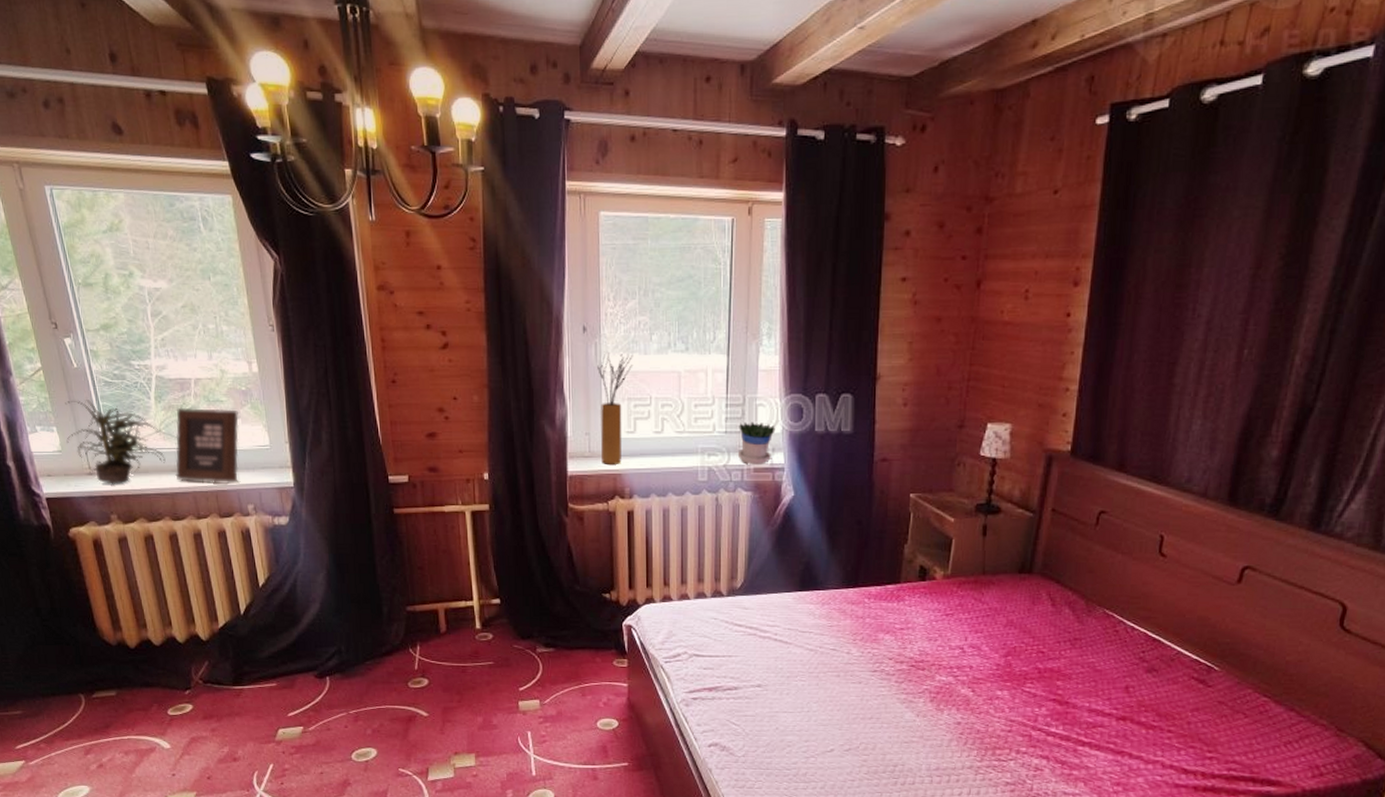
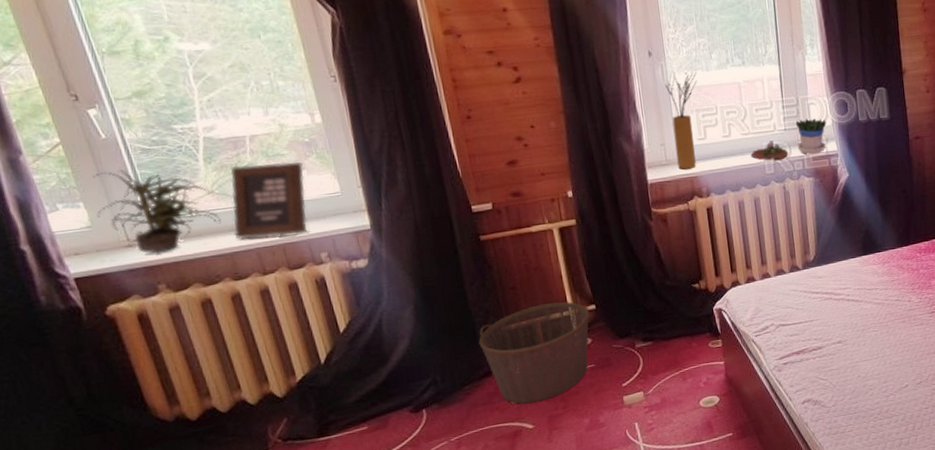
basket: none [383,590,493,691] -> present [478,302,589,404]
potted flower: none [684,443,726,466] -> present [751,140,788,160]

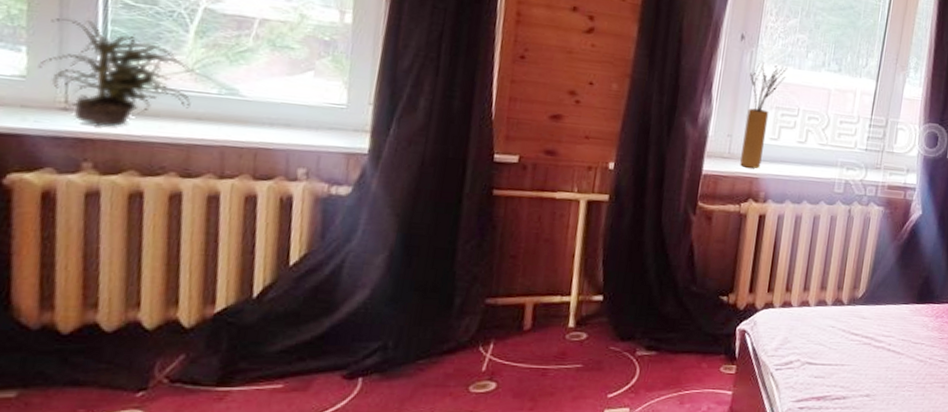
picture frame: present [231,162,308,239] -> none [200,47,313,141]
basket: present [478,302,589,404] -> none [452,282,594,397]
potted flower: present [751,140,788,160] -> none [823,158,864,180]
flowerpot: present [795,118,827,155] -> none [874,143,912,183]

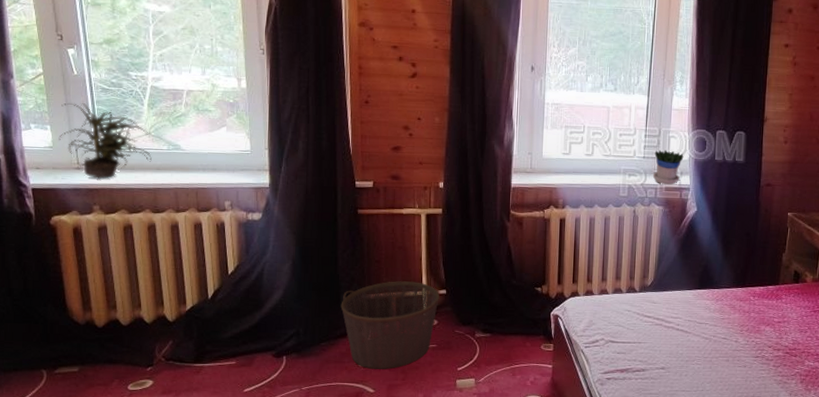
basket: none [452,282,594,397] -> present [340,281,439,370]
vase: present [740,62,788,168] -> none [541,88,572,180]
flowerpot: none [874,143,912,183] -> present [652,150,684,185]

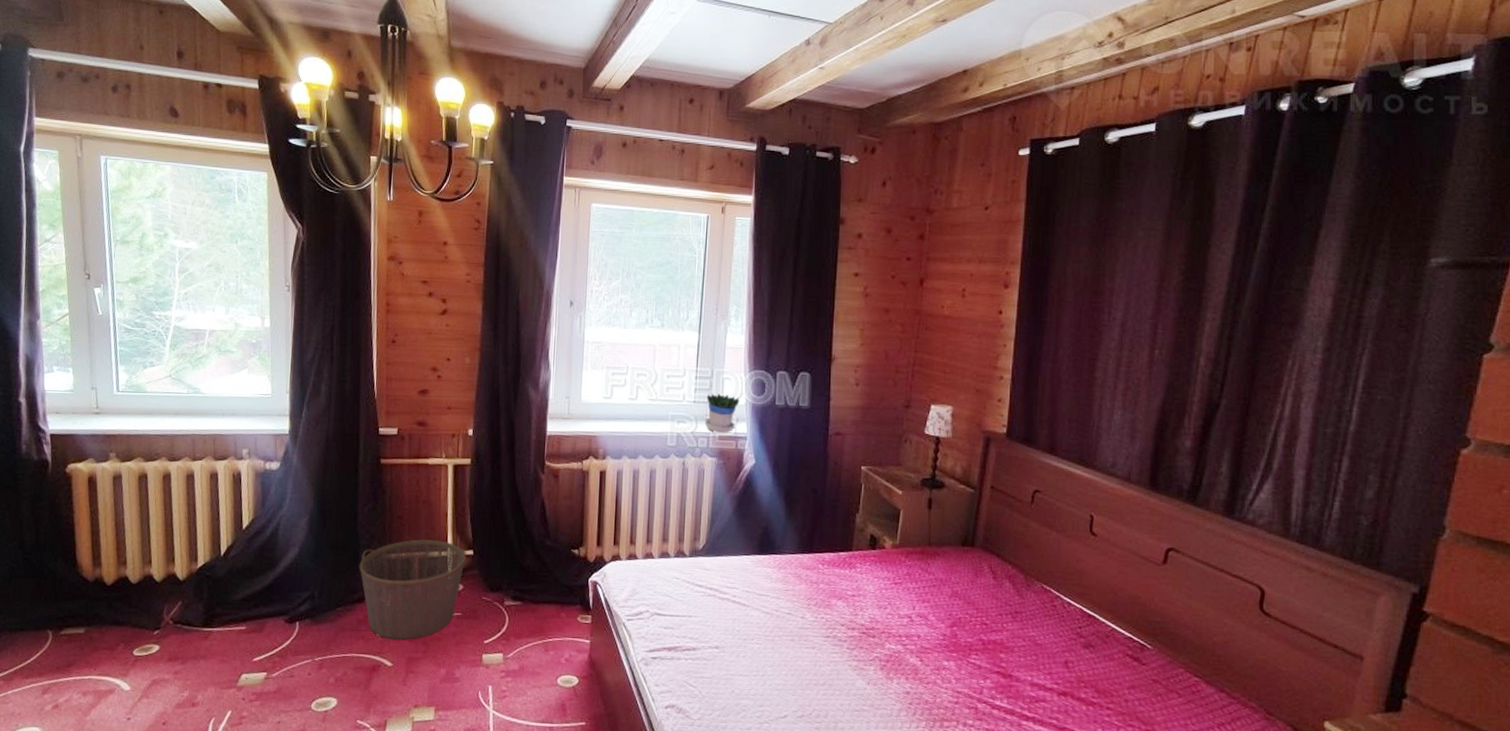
potted plant: present [58,102,152,179] -> none [80,344,171,424]

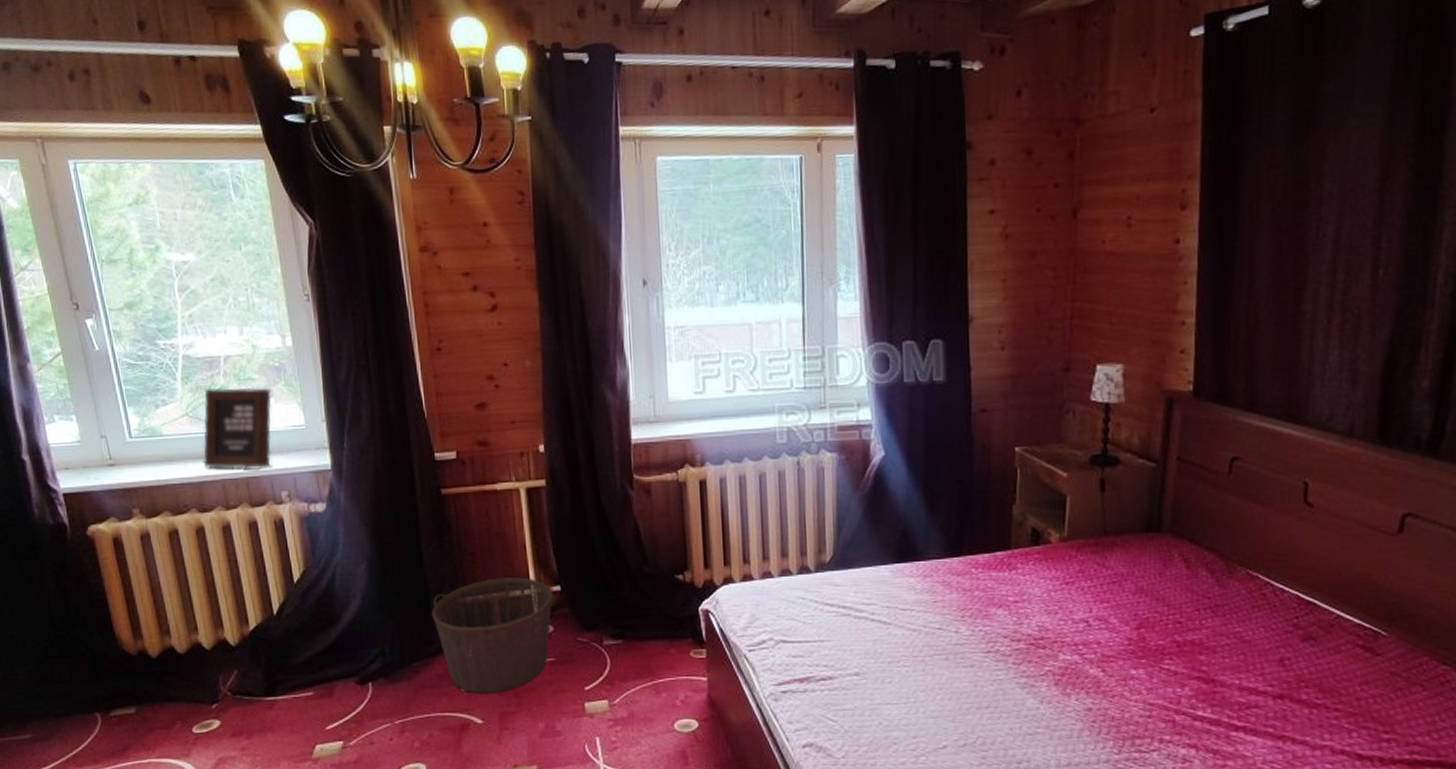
picture frame: none [178,355,246,427] -> present [203,387,272,468]
flowerpot: present [704,393,740,433] -> none [819,375,860,423]

